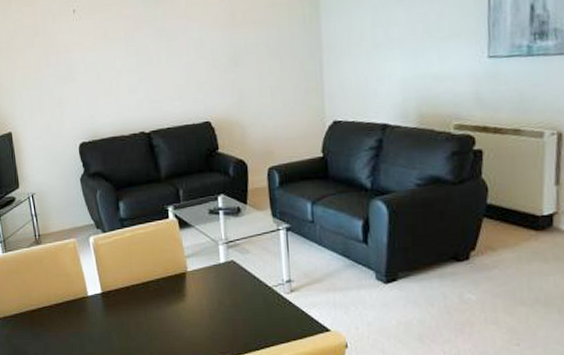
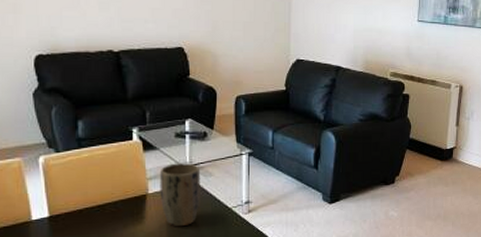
plant pot: none [196,240,239,306] -> present [159,163,201,227]

